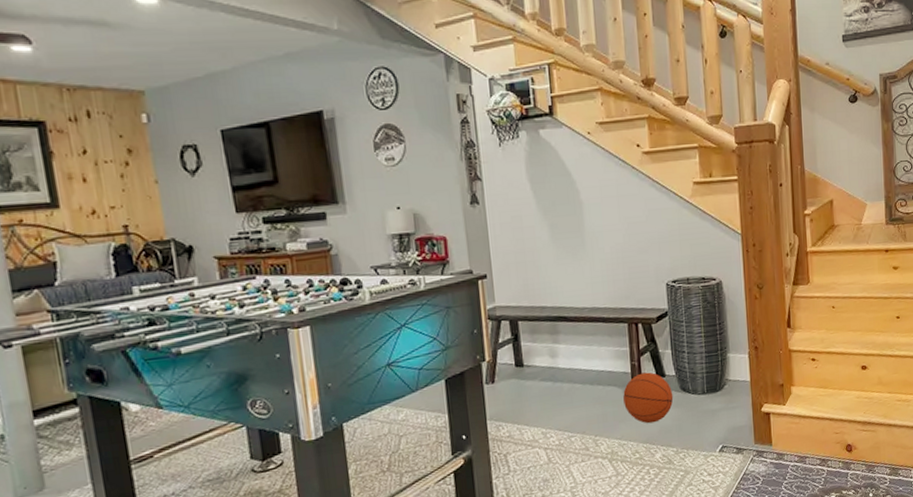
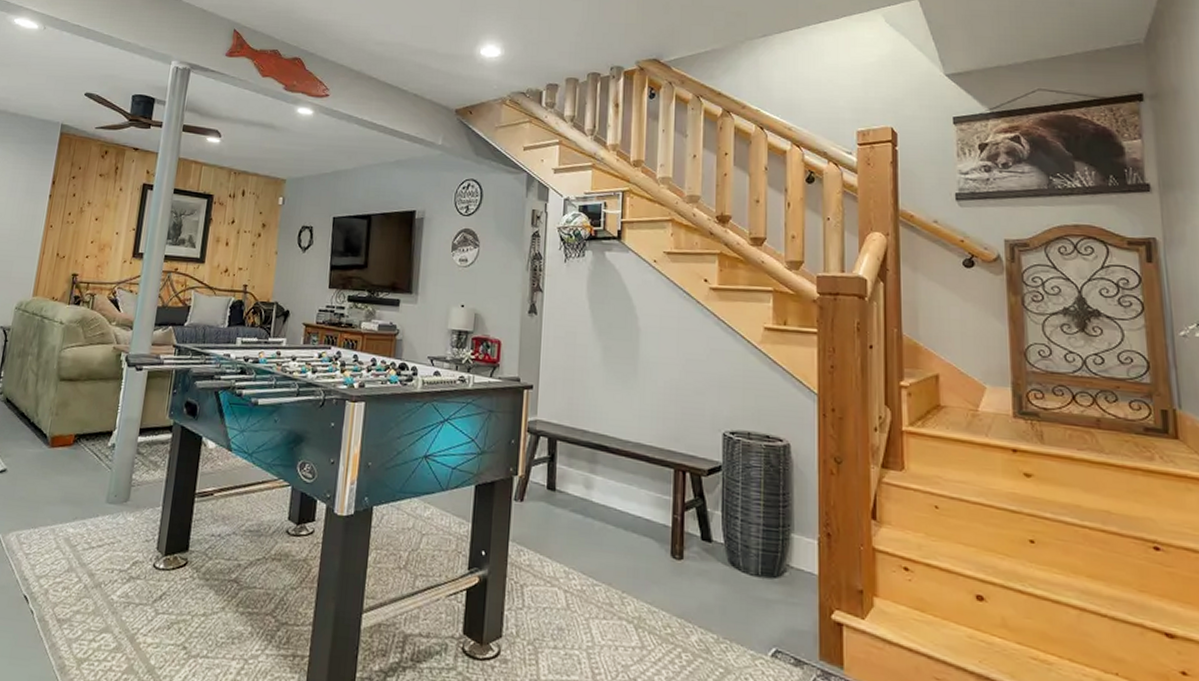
basketball: present [623,372,674,424] -> none [660,530,719,596]

